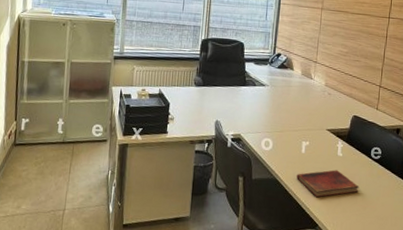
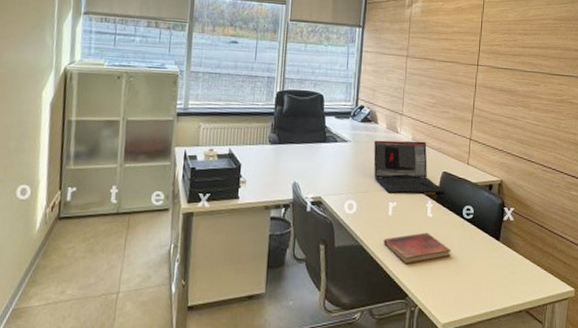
laptop: none [289,85,354,135] -> present [373,140,444,194]

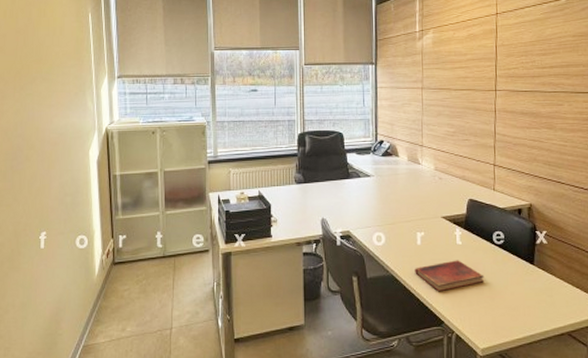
laptop: present [373,140,444,194] -> none [397,170,472,223]

